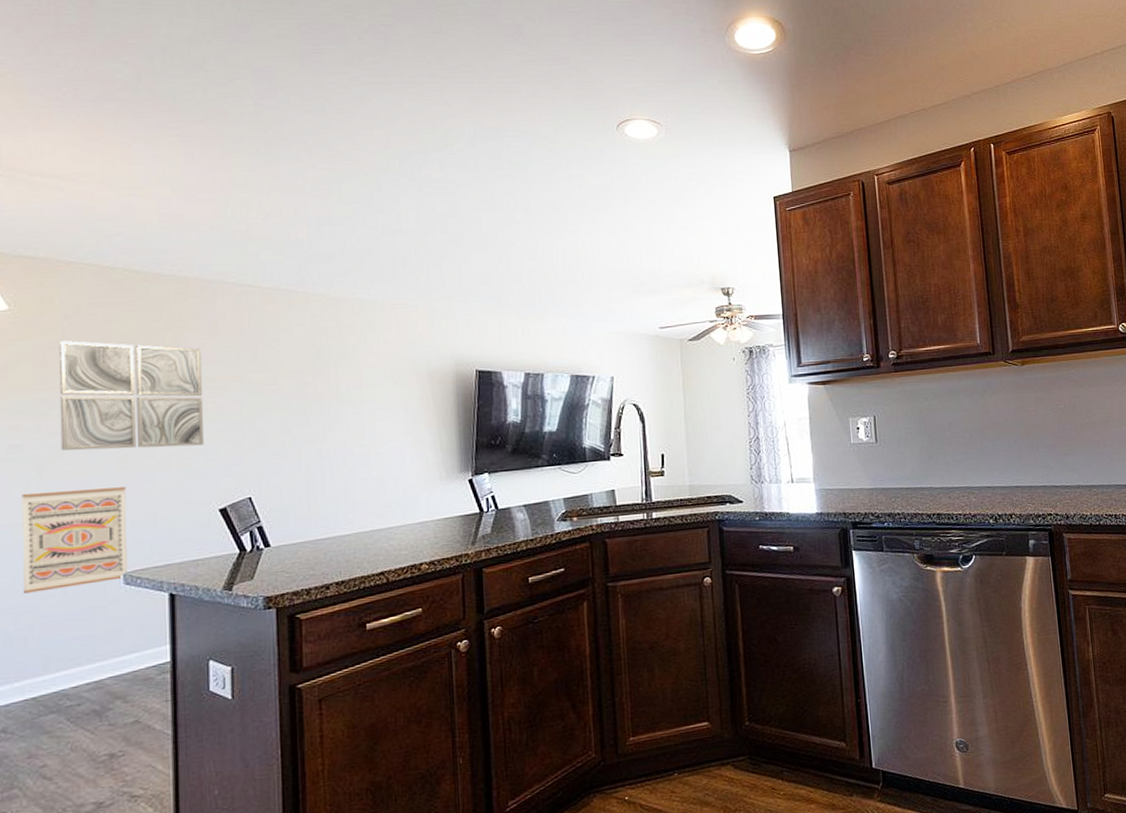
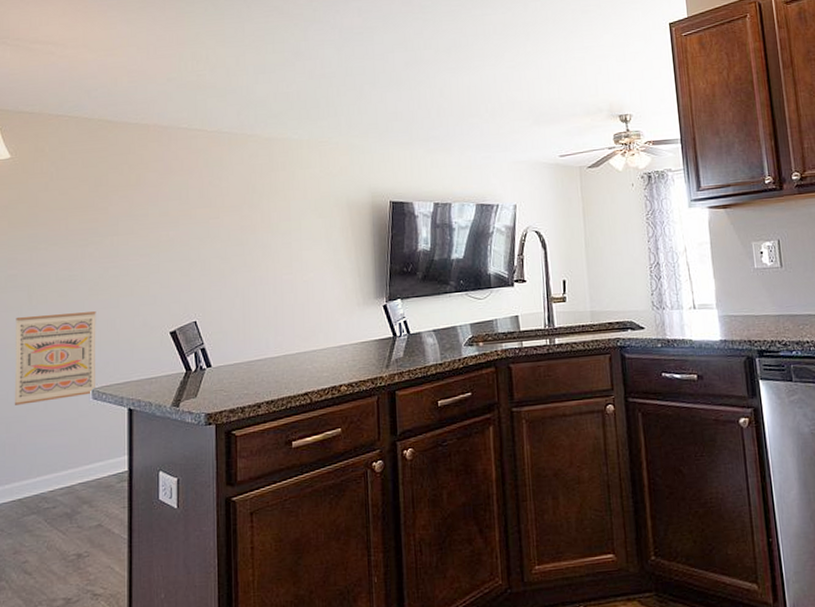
wall art: present [59,340,204,451] -> none [47,183,159,279]

